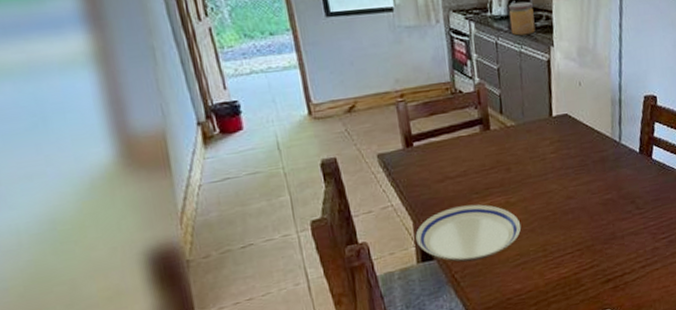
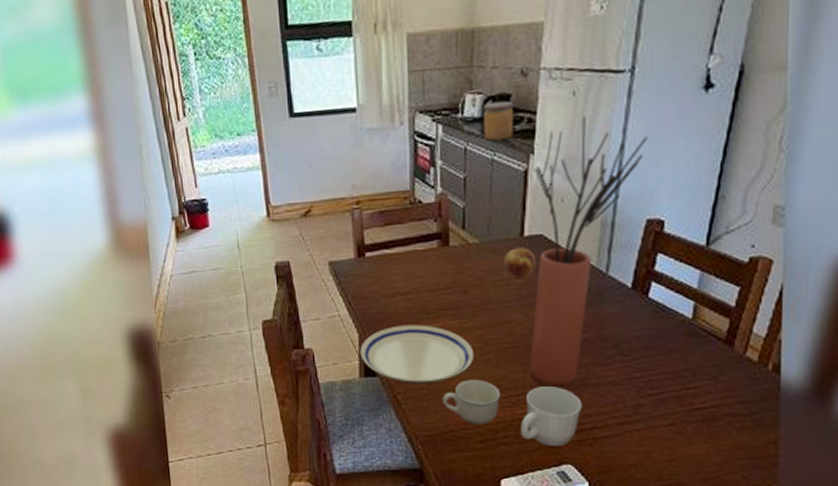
cup: none [496,247,548,290] -> present [442,380,501,425]
fruit: none [538,126,565,154] -> present [504,247,537,279]
vase: none [555,14,638,245] -> present [529,116,648,388]
mug: none [566,243,614,297] -> present [521,386,583,446]

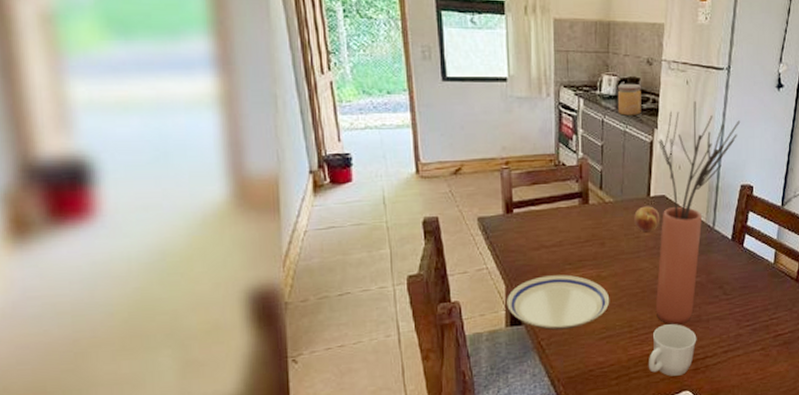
cup: present [442,380,501,425] -> none [582,322,632,364]

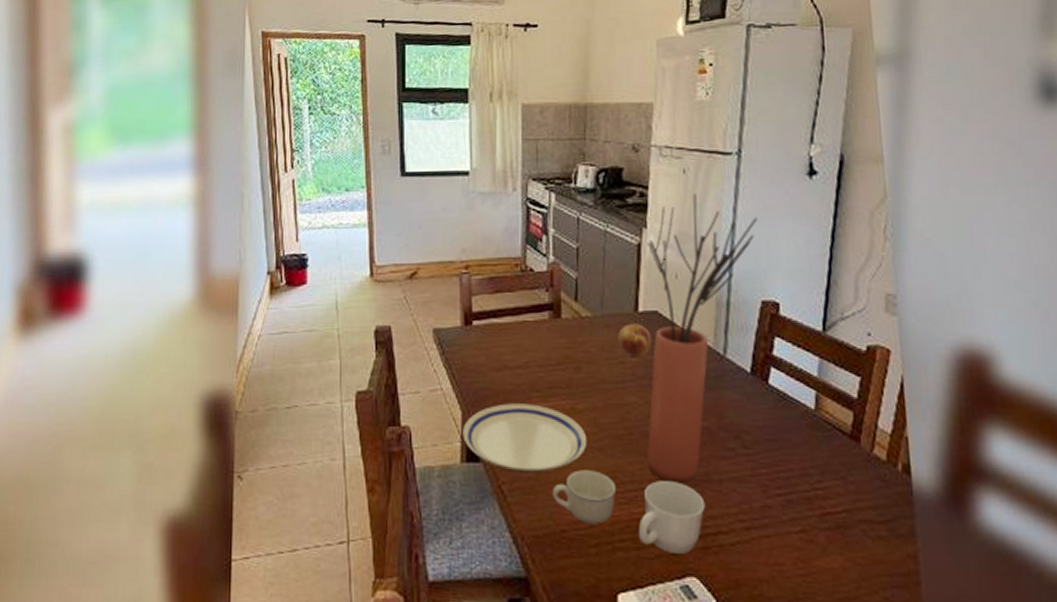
cup: none [582,322,632,364] -> present [552,470,617,525]
jar: present [617,83,642,116] -> none [595,174,626,212]

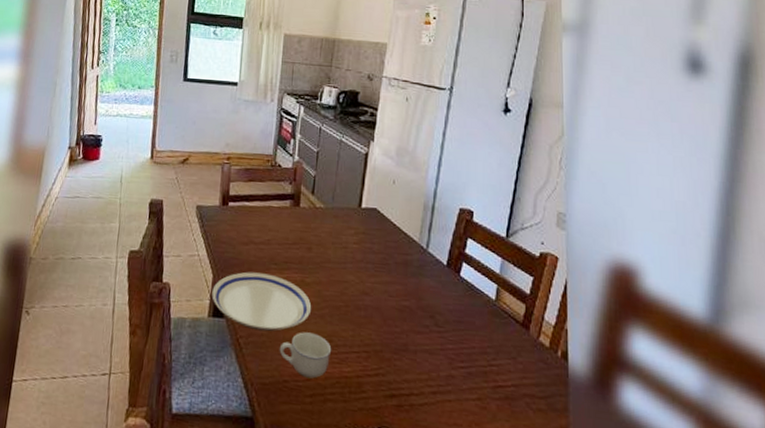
fruit: present [618,324,652,357] -> none [343,216,371,245]
mug: present [639,481,706,554] -> none [347,347,402,409]
vase: present [647,194,758,483] -> none [358,118,462,351]

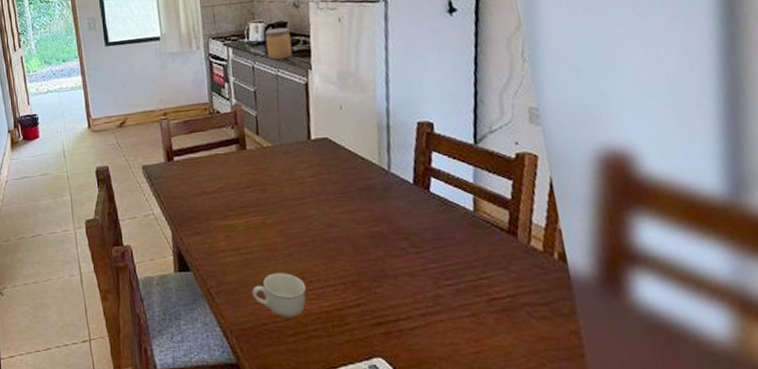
plate: present [212,272,312,332] -> none [173,221,278,279]
jar: none [335,95,360,127] -> present [264,27,293,60]

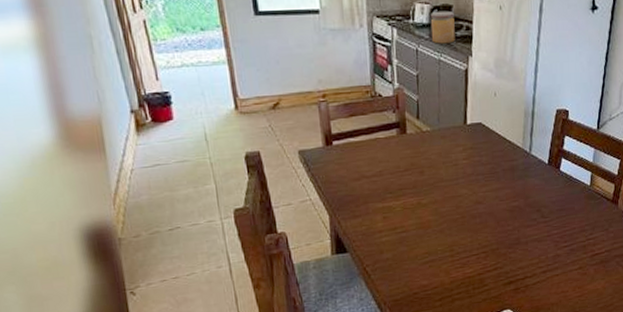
cup: present [252,273,307,318] -> none [405,247,454,286]

